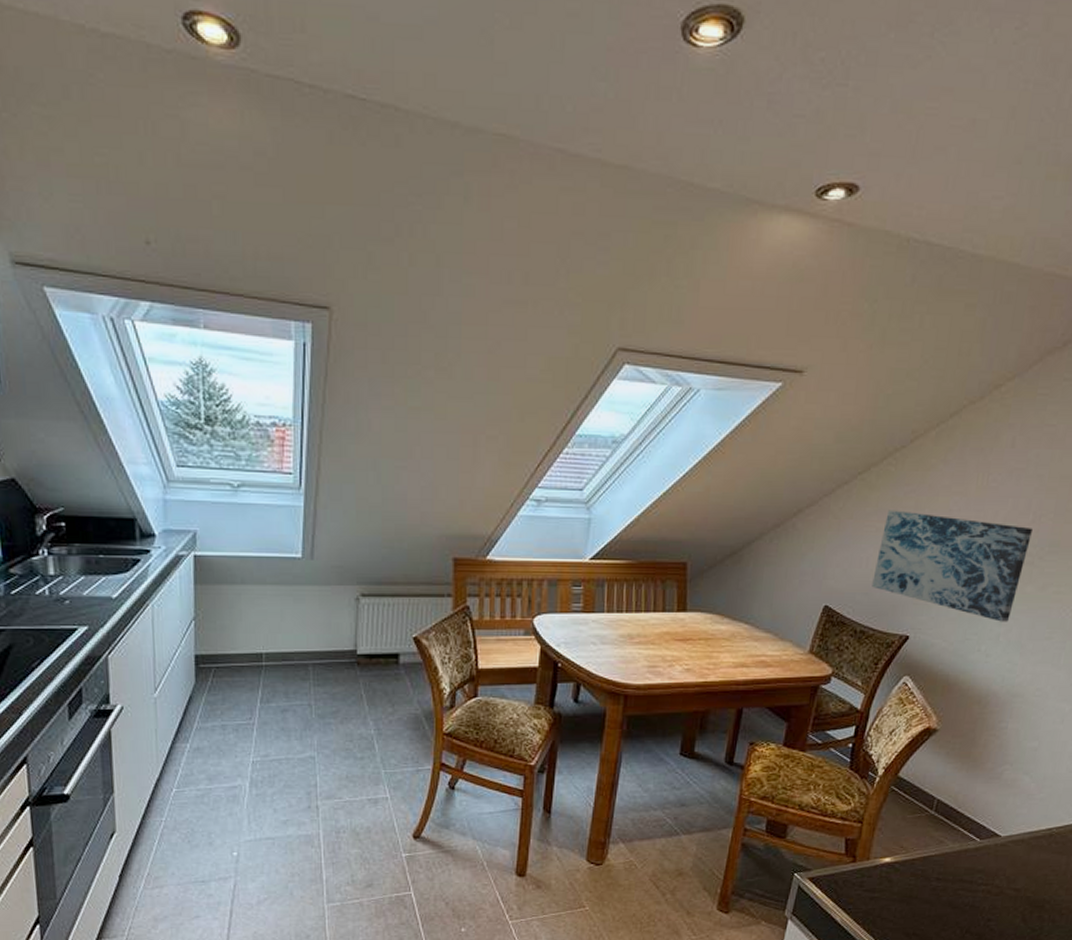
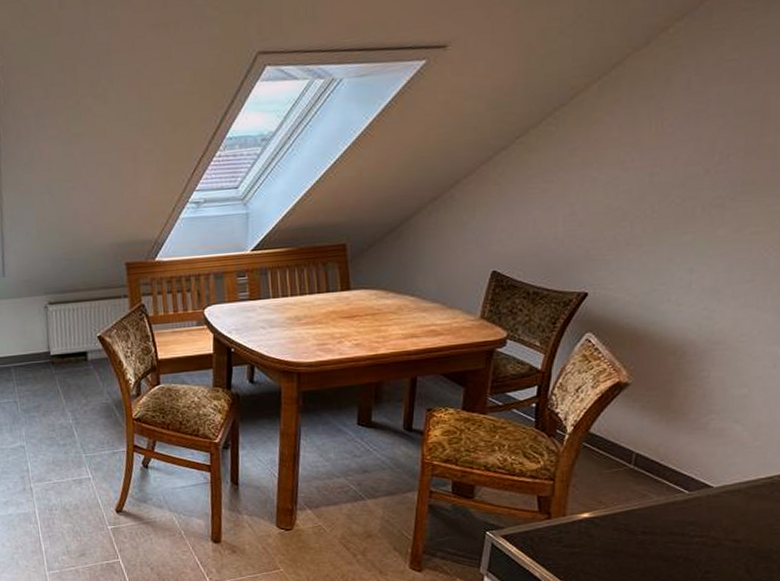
wall art: present [872,510,1033,622] -> none [542,168,720,270]

